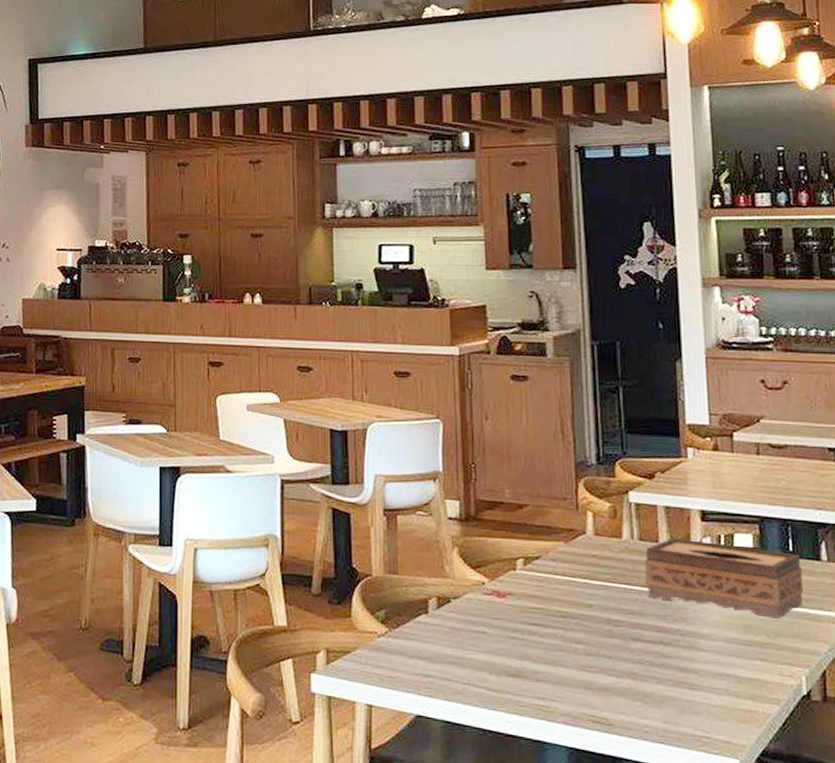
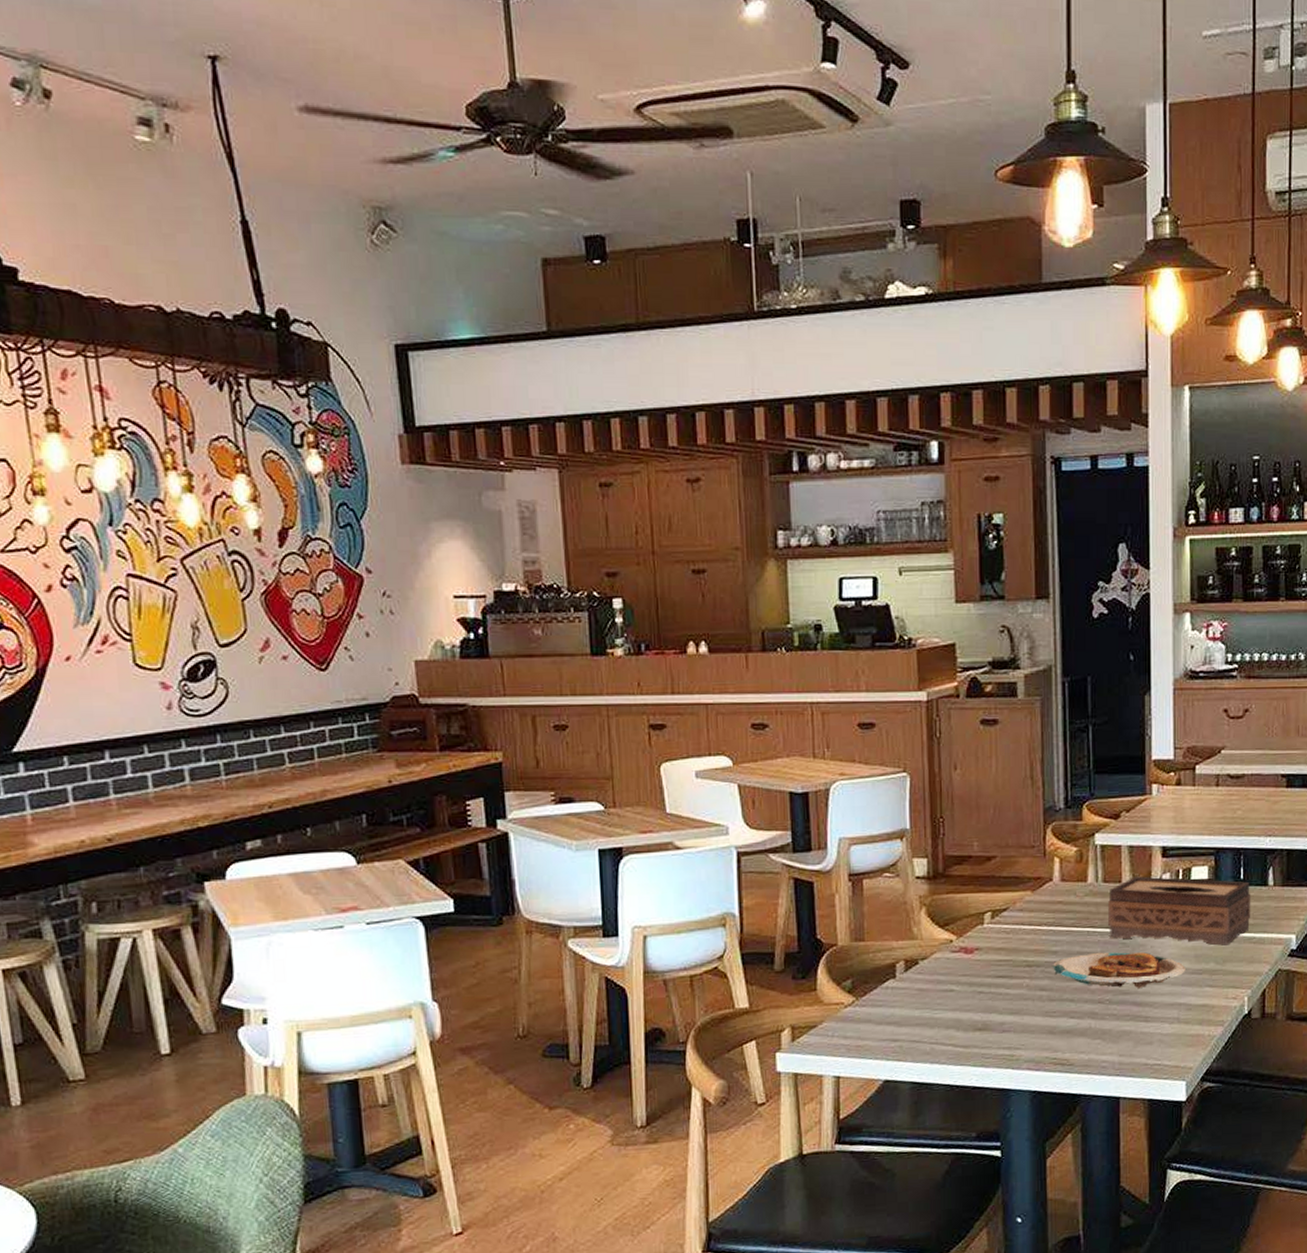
plate: none [587,610,733,654] -> present [1051,952,1185,989]

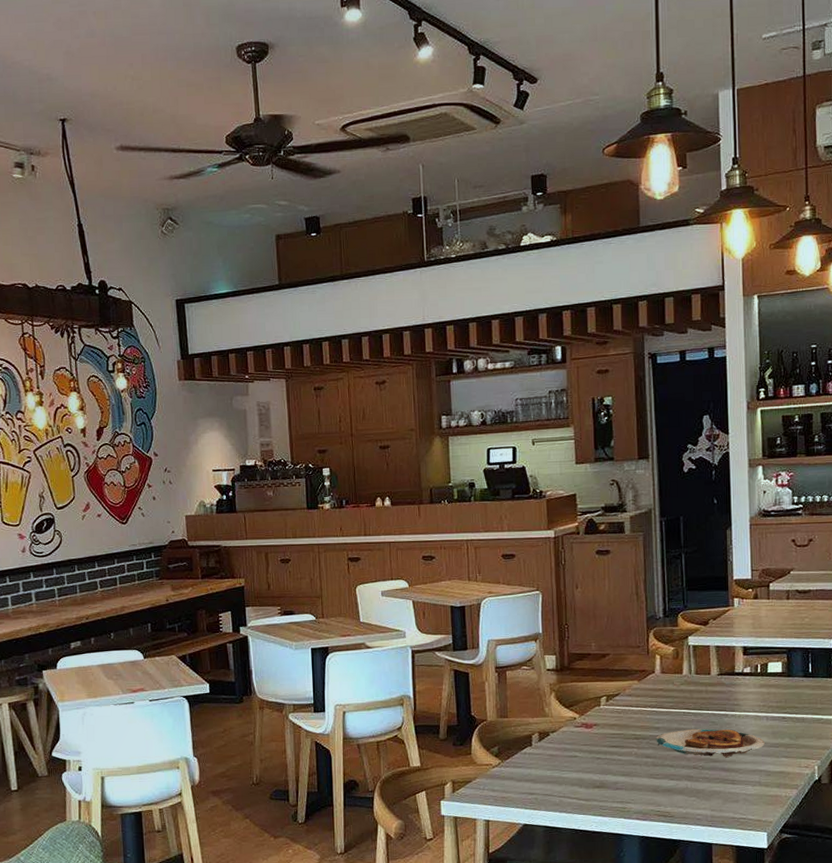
tissue box: present [1108,876,1251,946] -> none [700,670,819,725]

